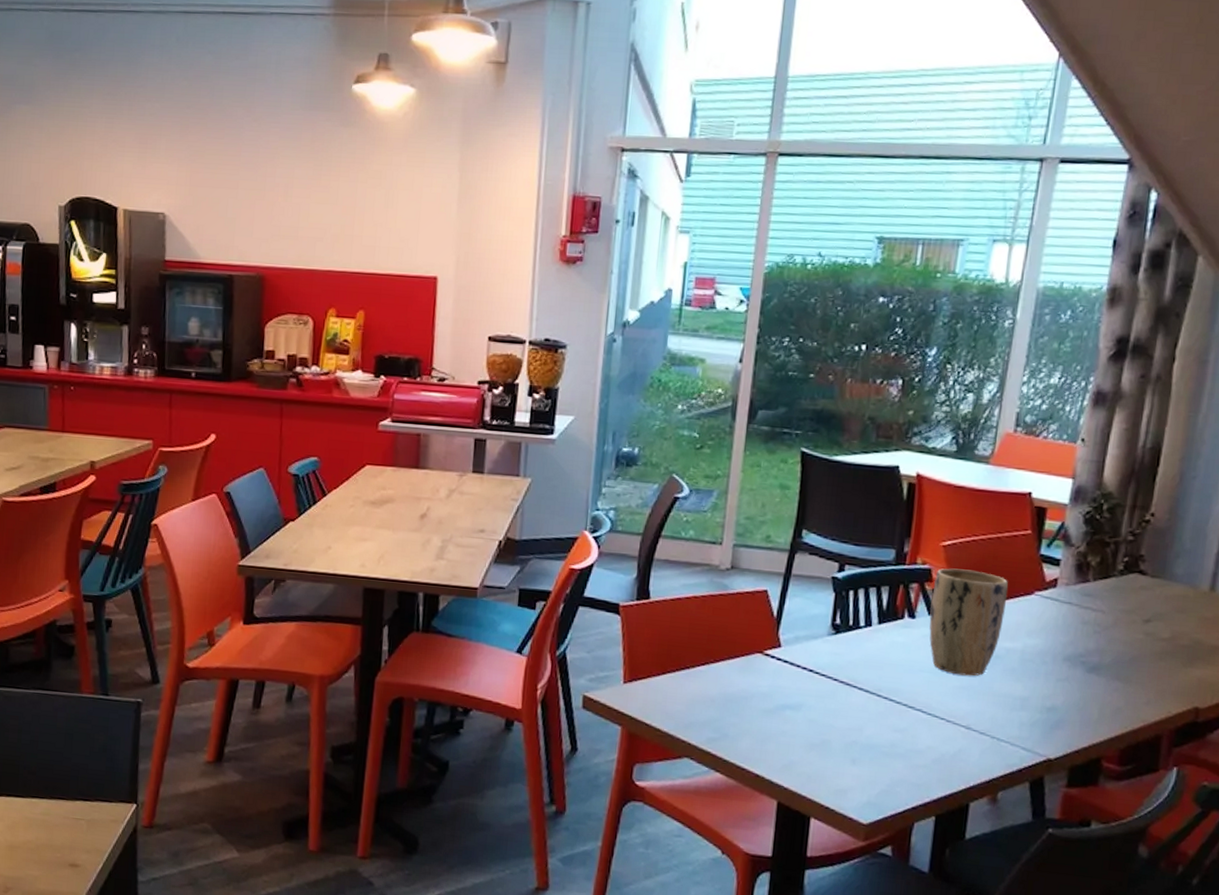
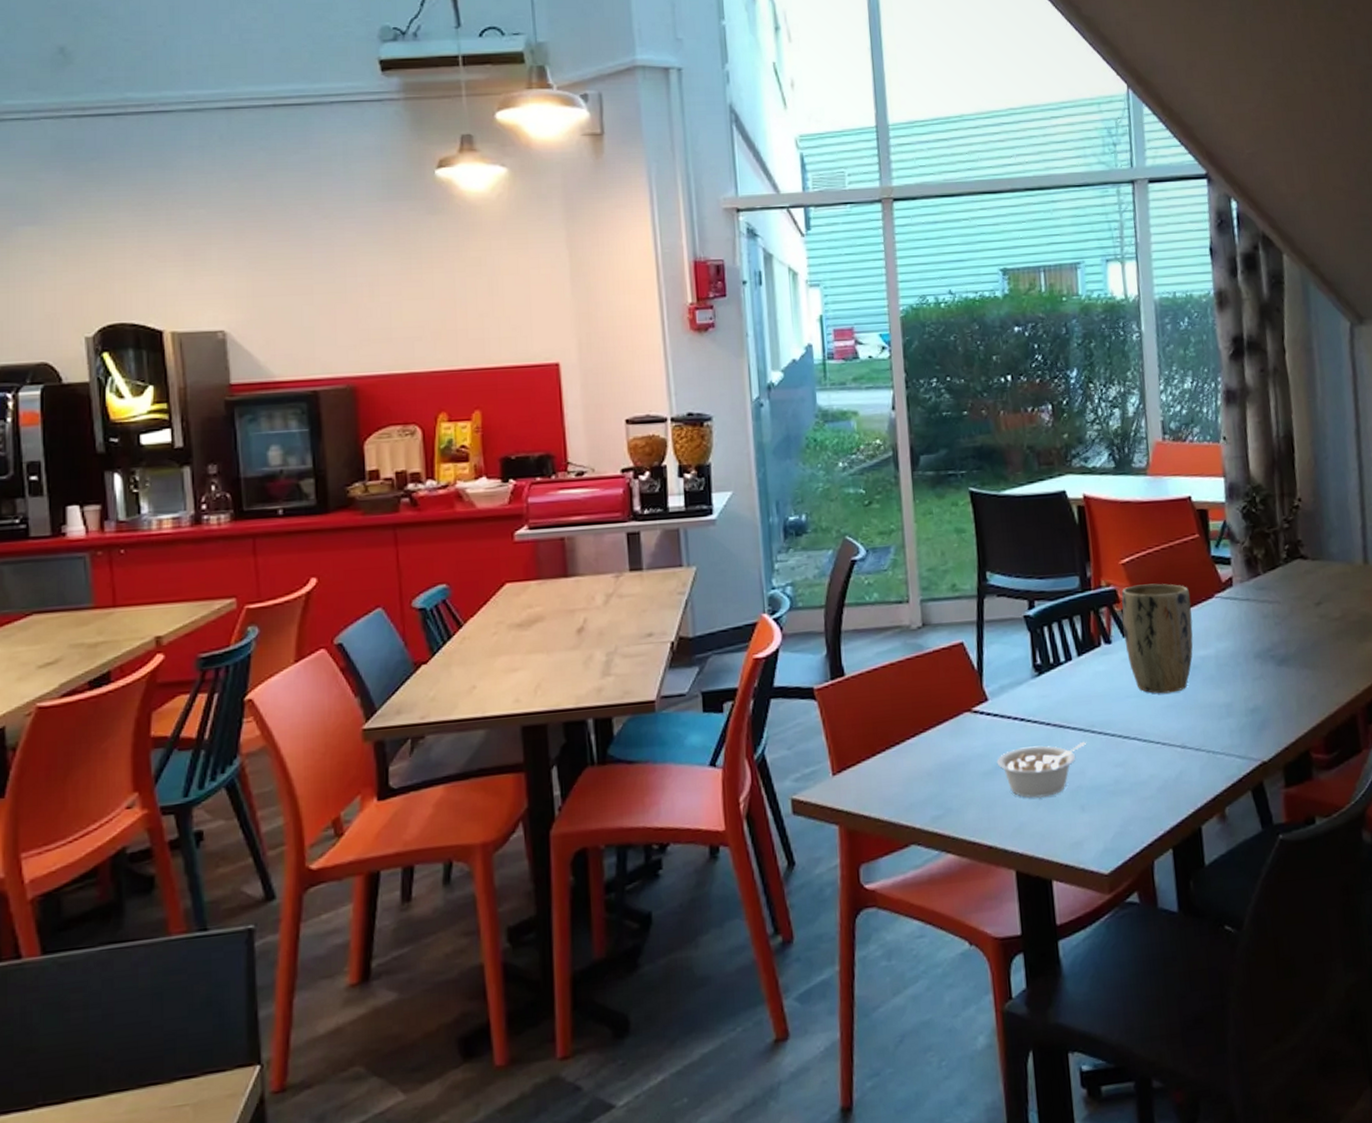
legume: none [778,695,870,744] -> present [996,741,1086,798]

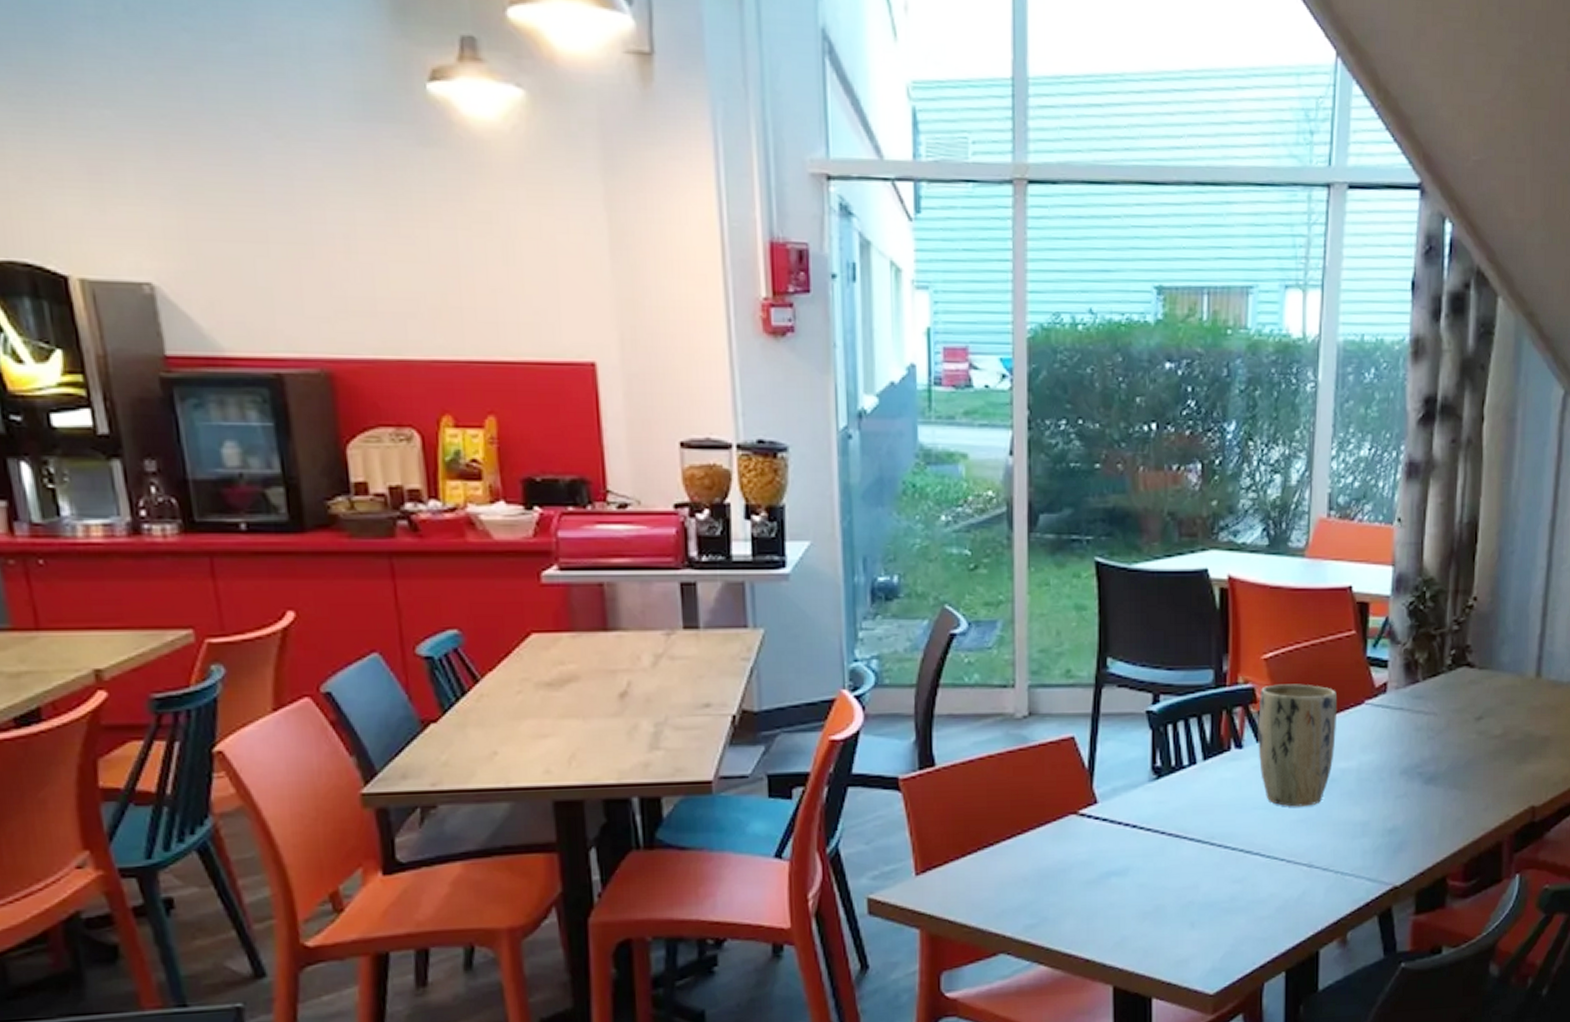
legume: present [996,741,1086,798] -> none [1102,853,1203,911]

